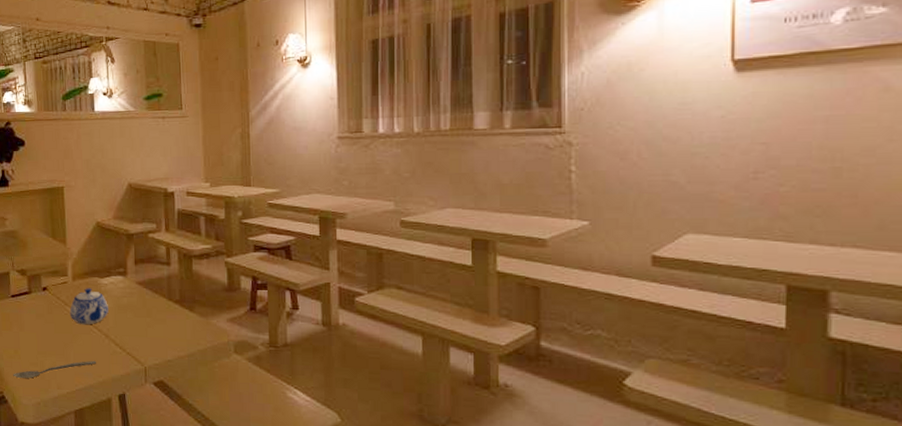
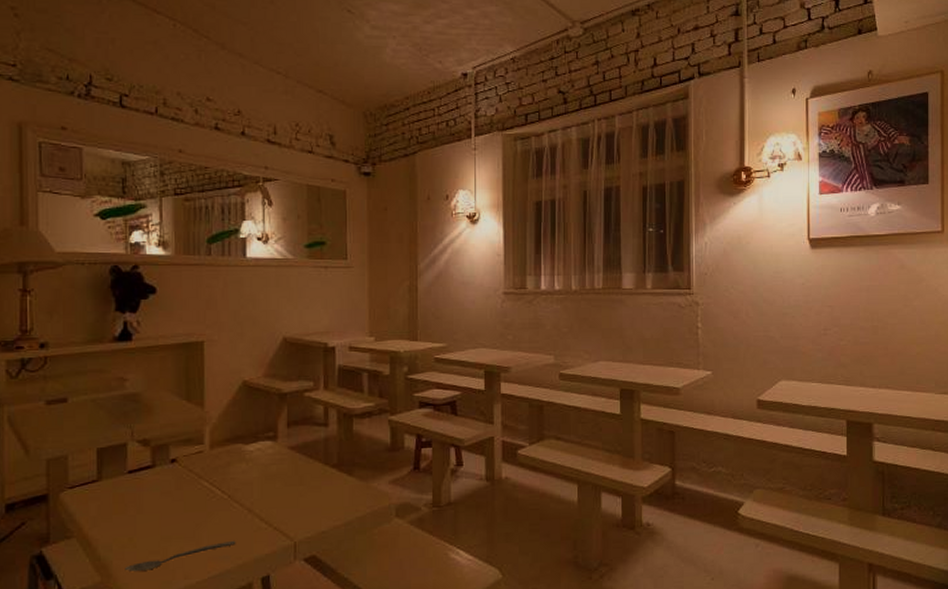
teapot: present [69,288,109,325] -> none [204,456,253,500]

